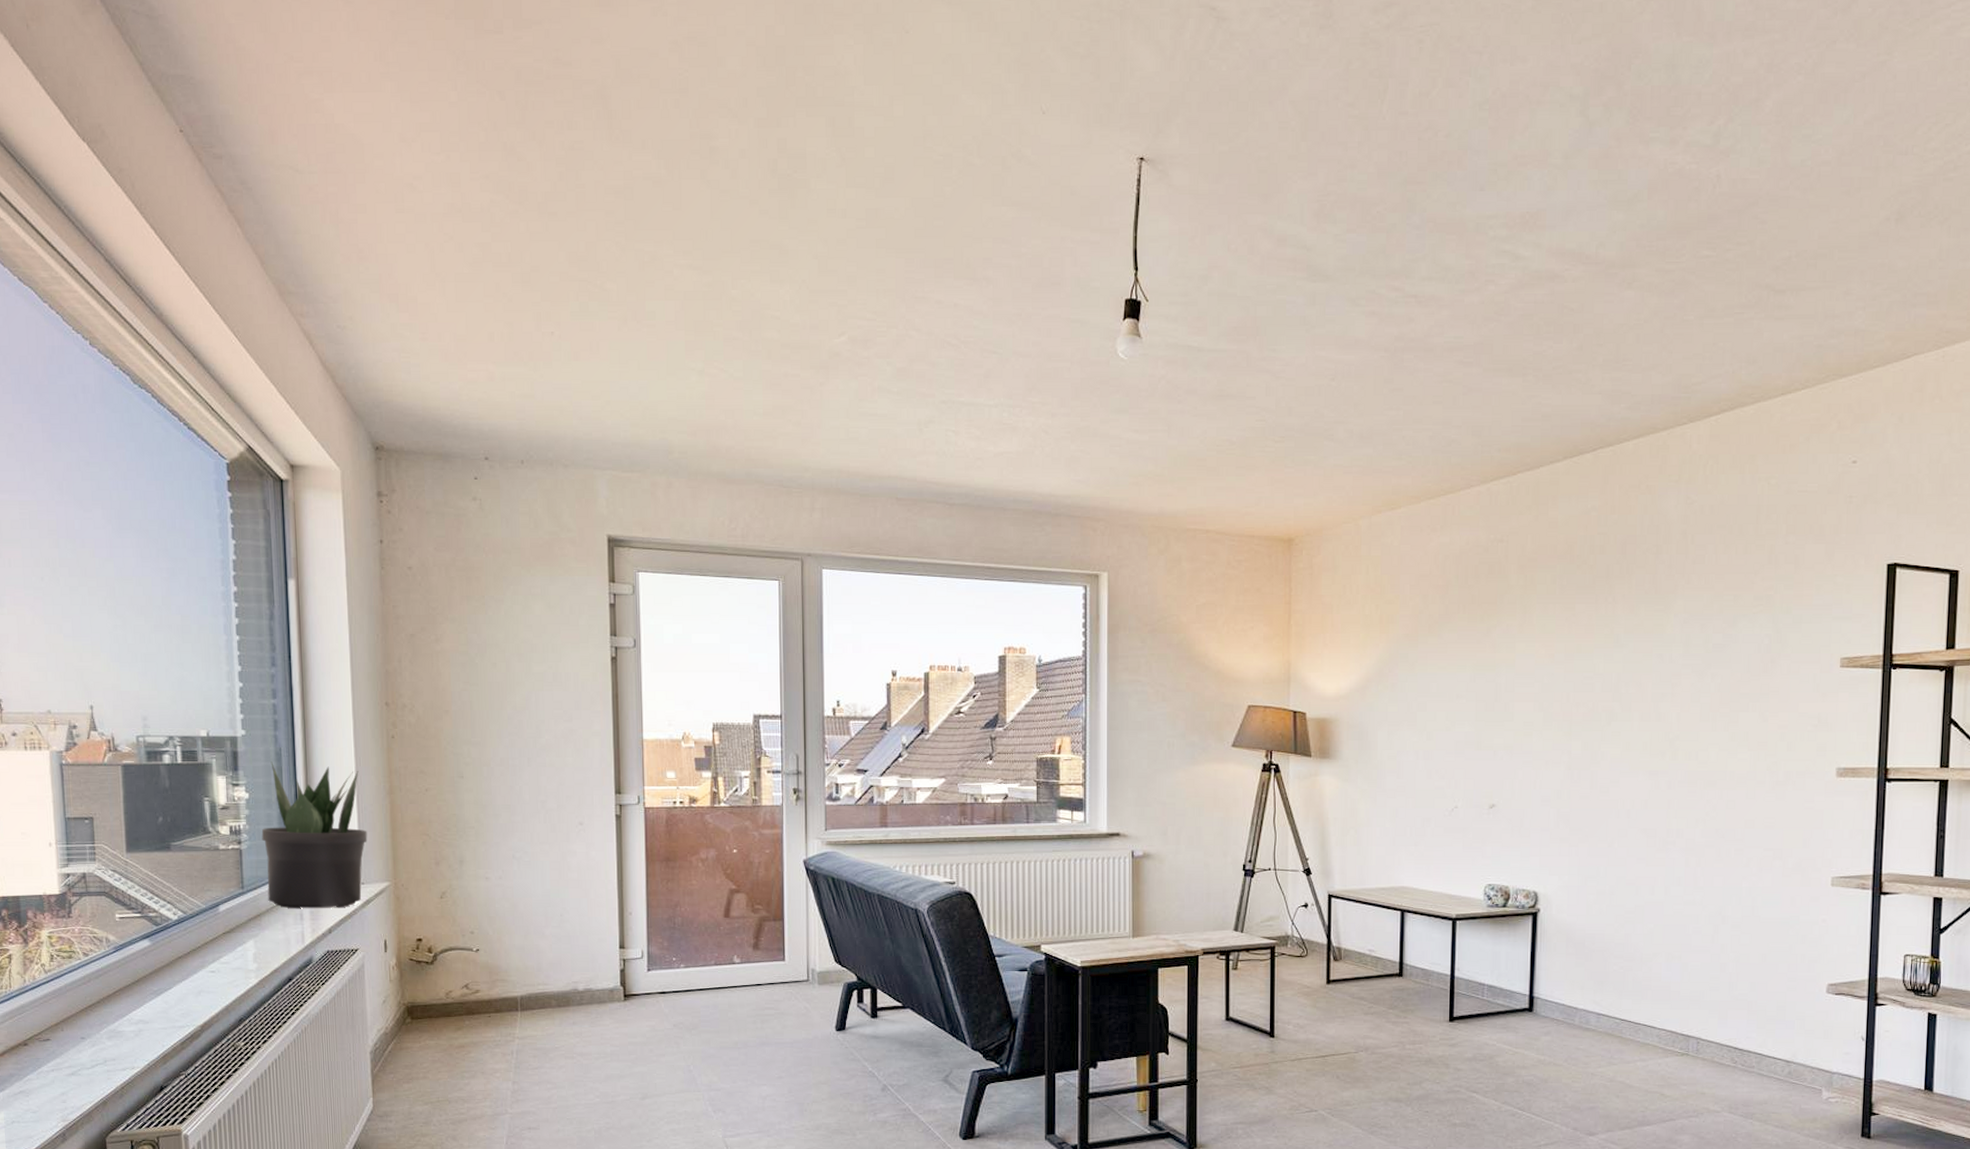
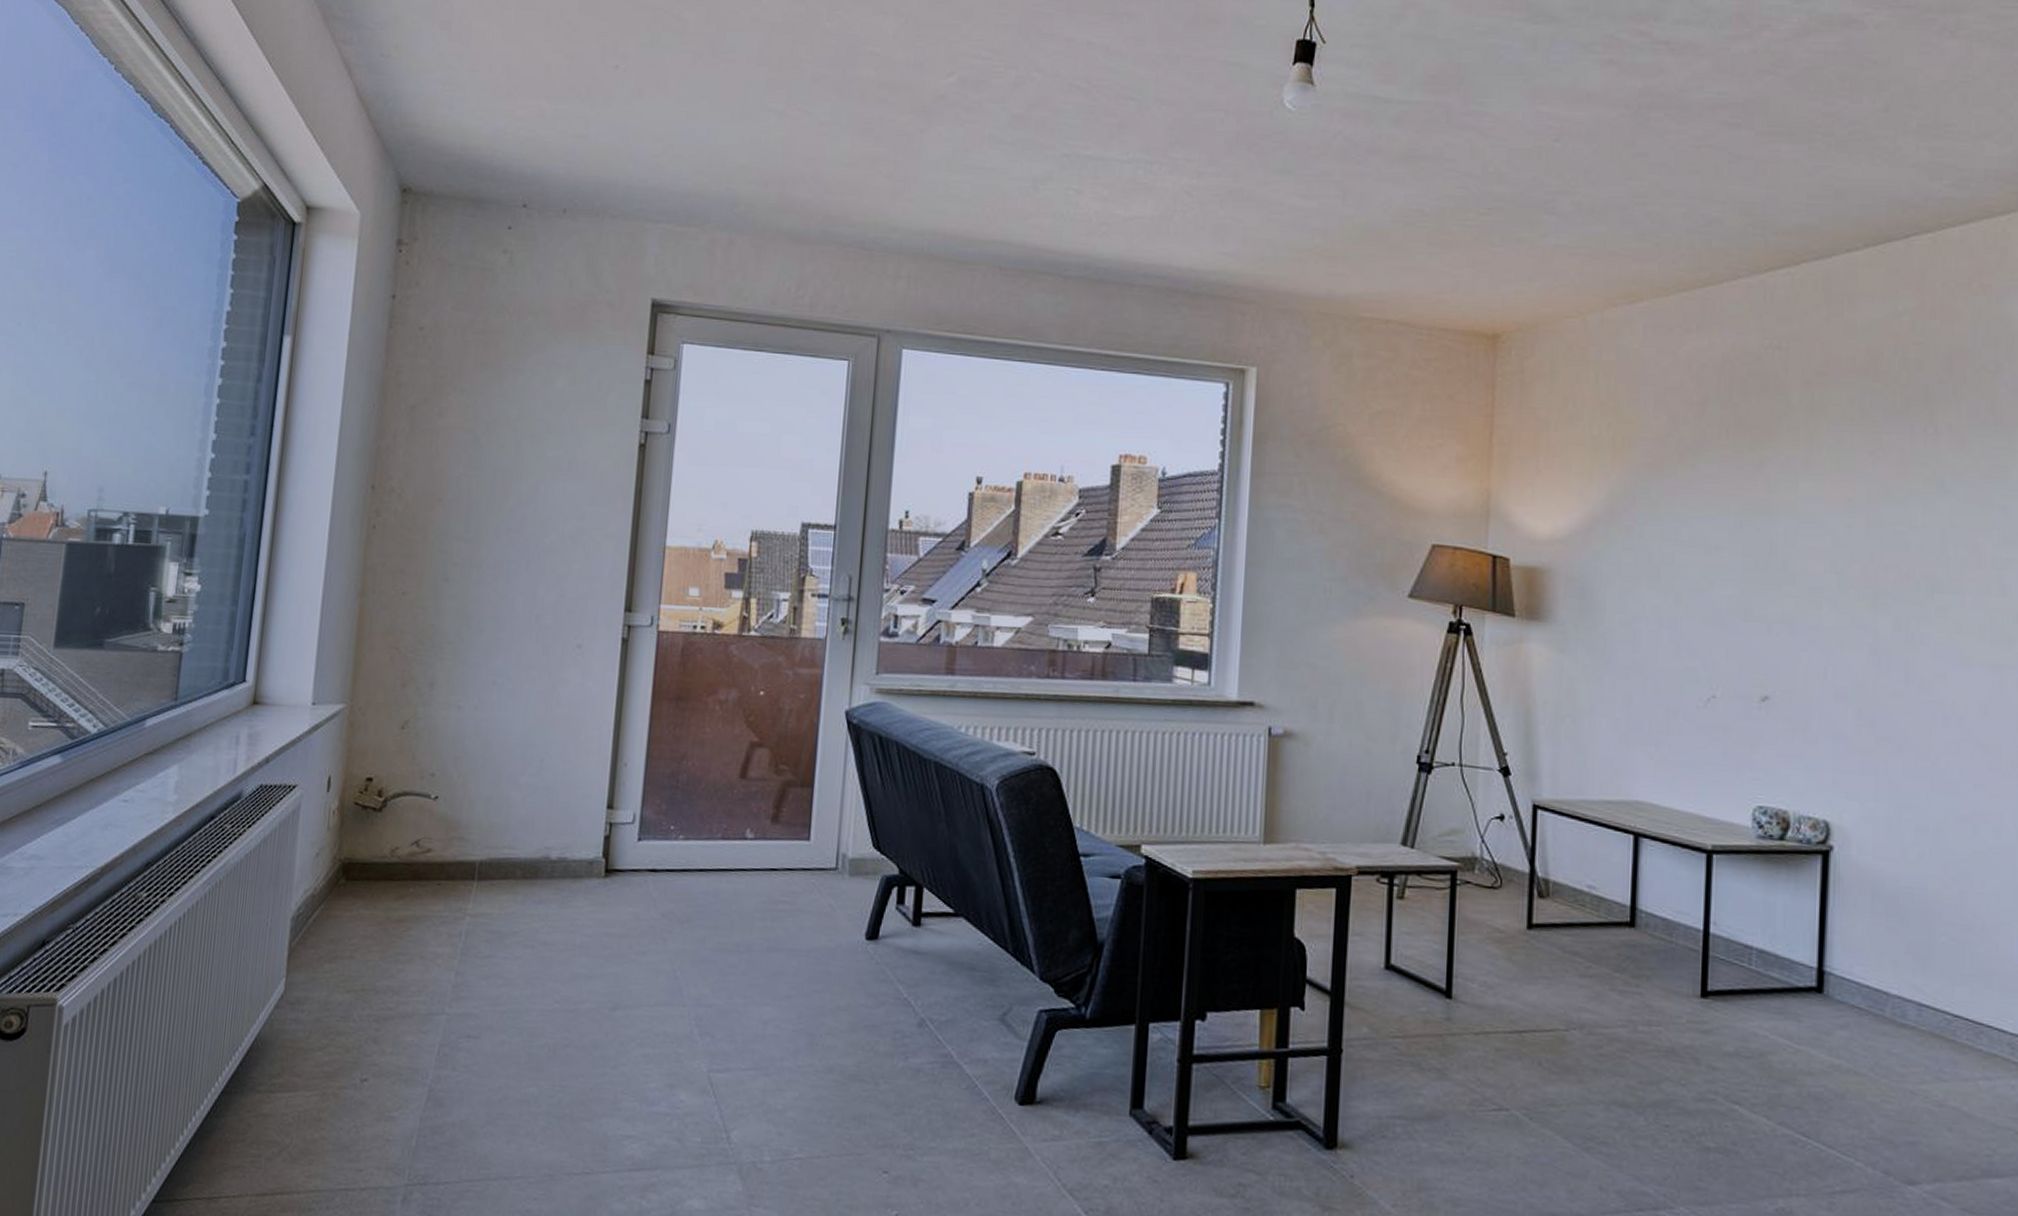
planter: present [261,761,368,909] -> none [202,548,329,733]

